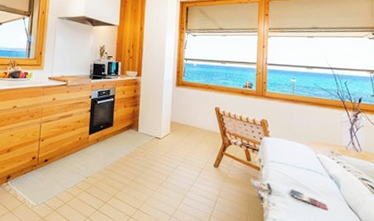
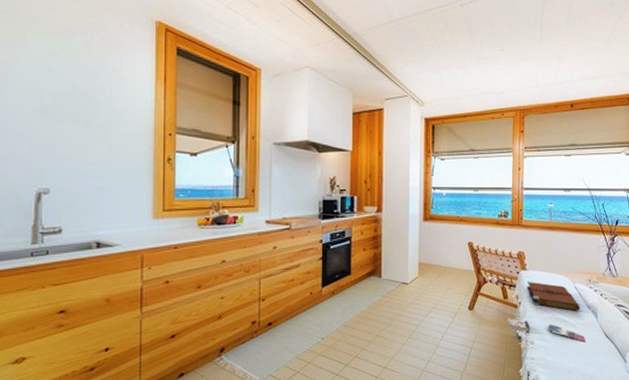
book: none [269,147,323,180] -> present [526,281,580,311]

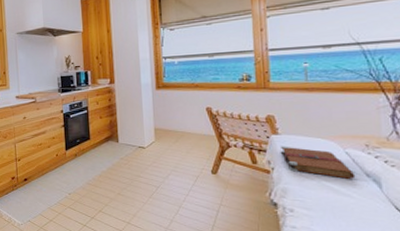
magazine: present [507,318,587,343] -> none [258,184,368,214]

